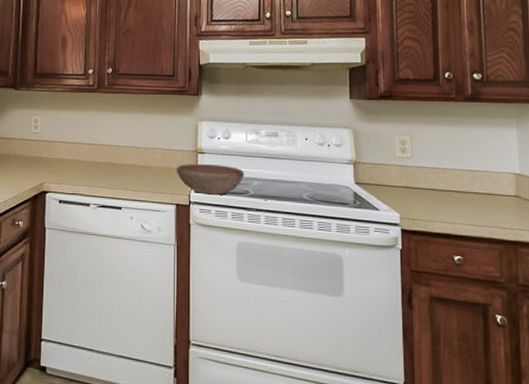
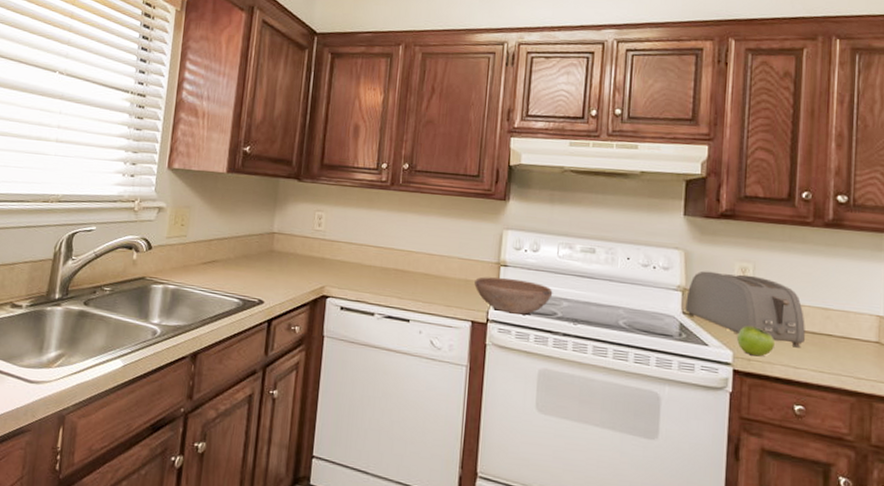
toaster: none [357,145,458,206] -> present [685,270,805,348]
fruit: none [402,189,434,216] -> present [737,325,776,357]

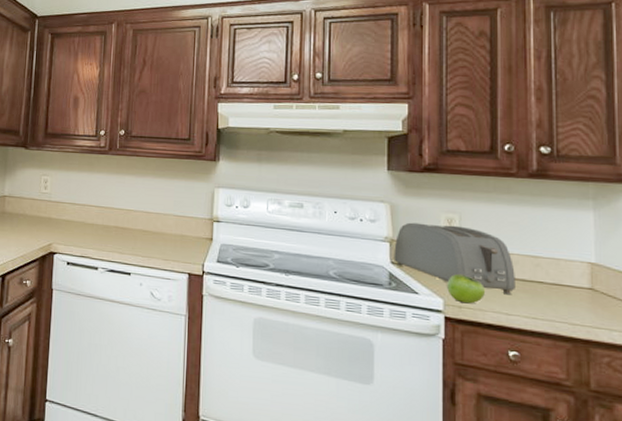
bowl: present [474,277,553,316] -> none [190,232,264,268]

